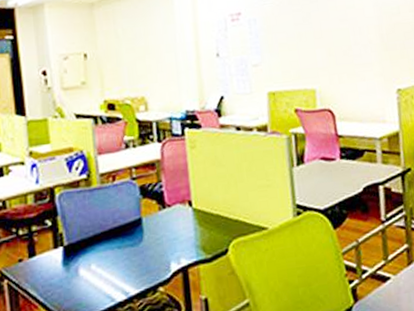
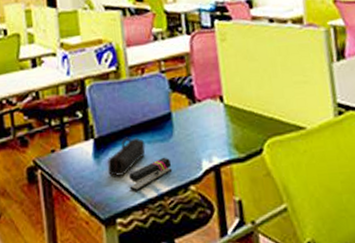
pencil case: none [76,243,116,283] -> present [106,137,146,176]
stapler: none [98,261,142,296] -> present [128,157,173,191]

